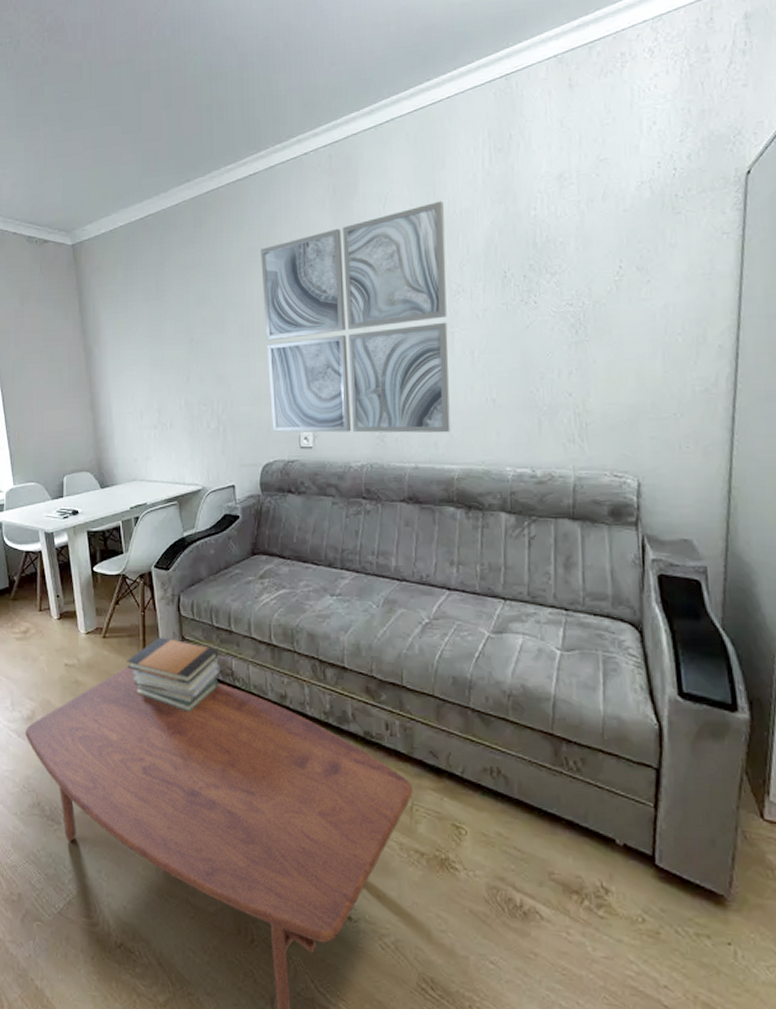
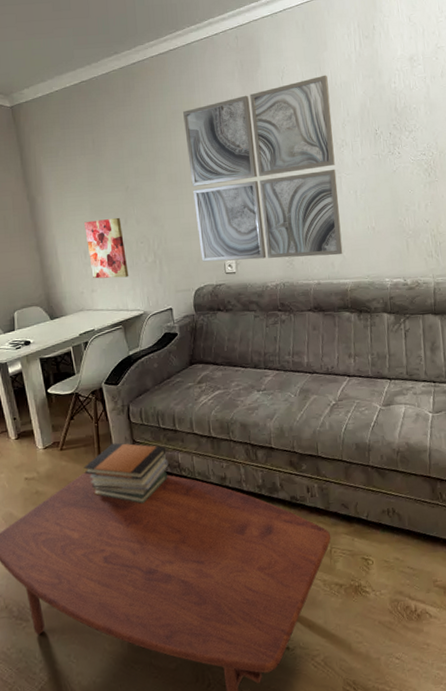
wall art: none [142,374,188,446] -> present [84,217,129,279]

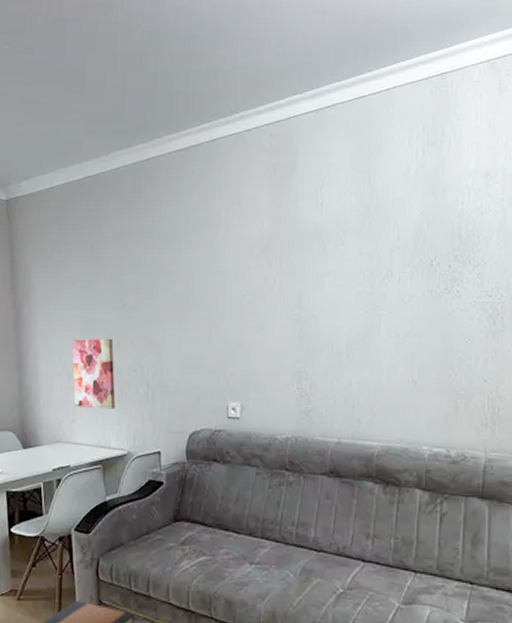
wall art: present [183,75,343,262] -> none [198,187,377,411]

